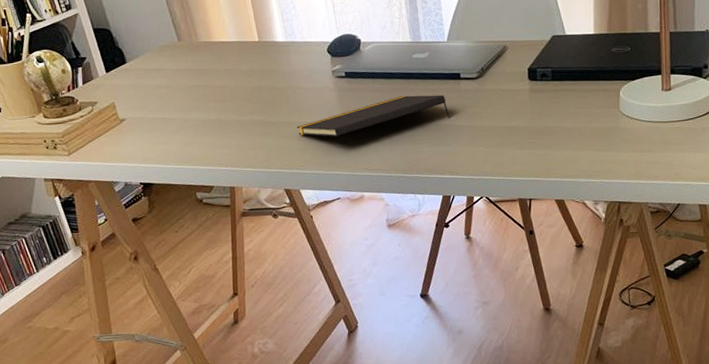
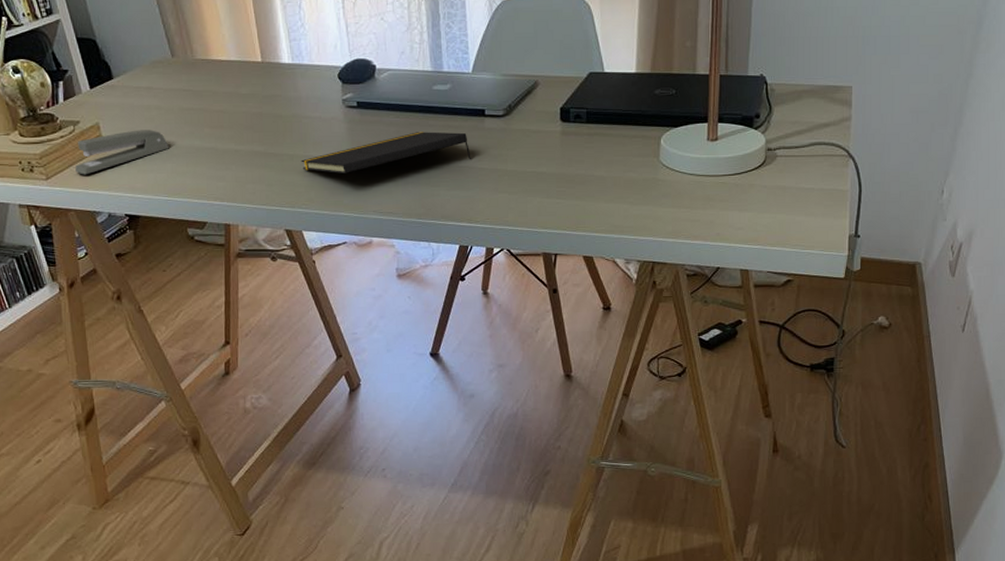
stapler: none [94,106,178,150] -> present [75,130,169,175]

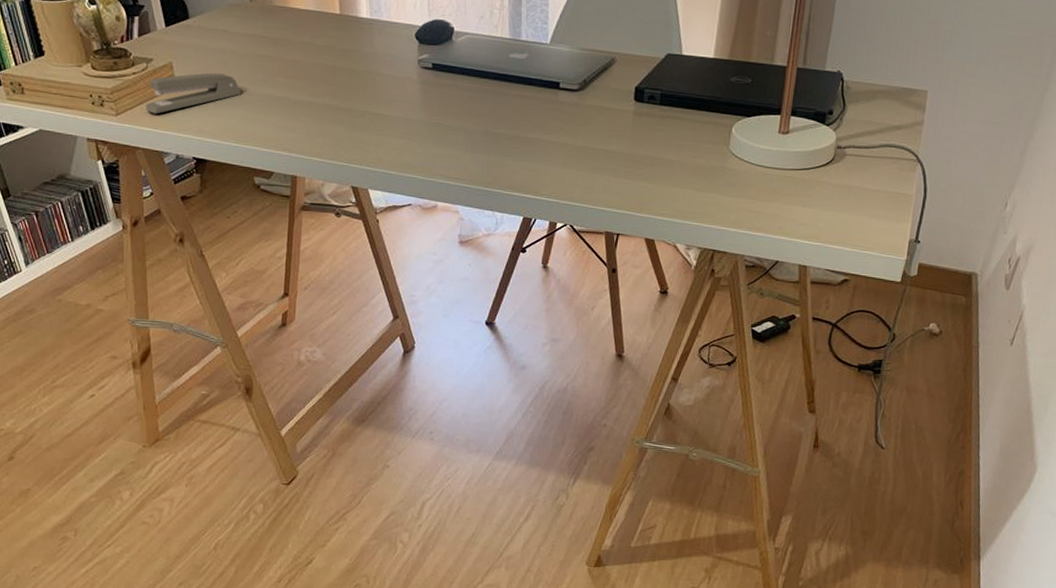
notepad: present [301,131,471,174] -> none [372,99,542,135]

